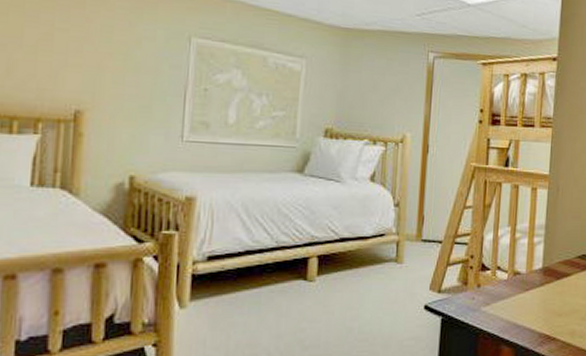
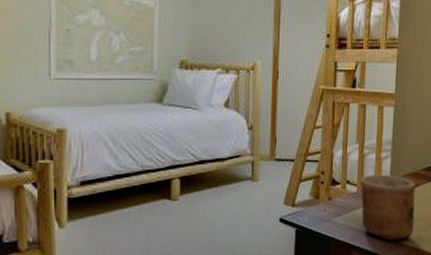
cup: none [510,261,570,334] -> present [359,174,417,240]

